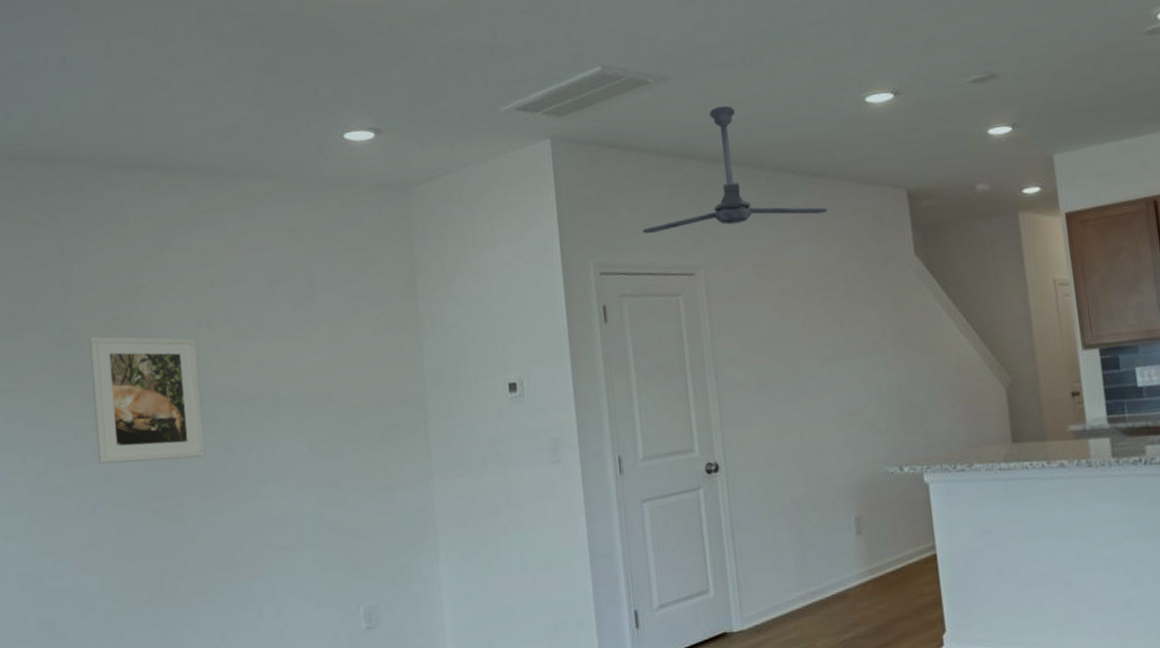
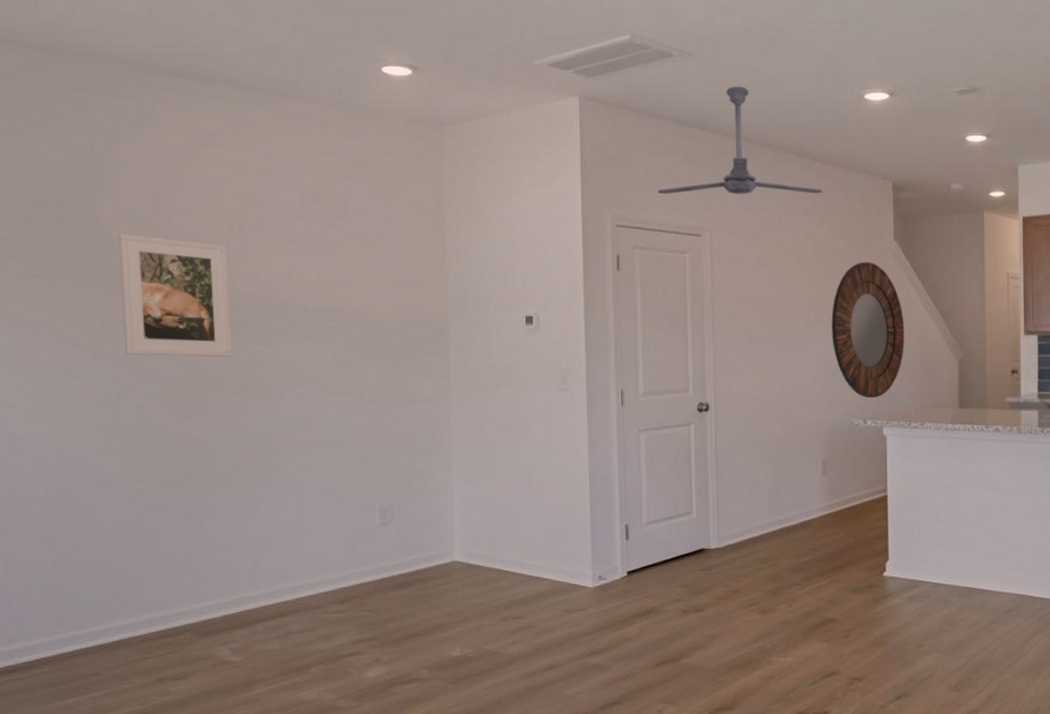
home mirror: none [850,283,940,441] -> present [831,262,905,399]

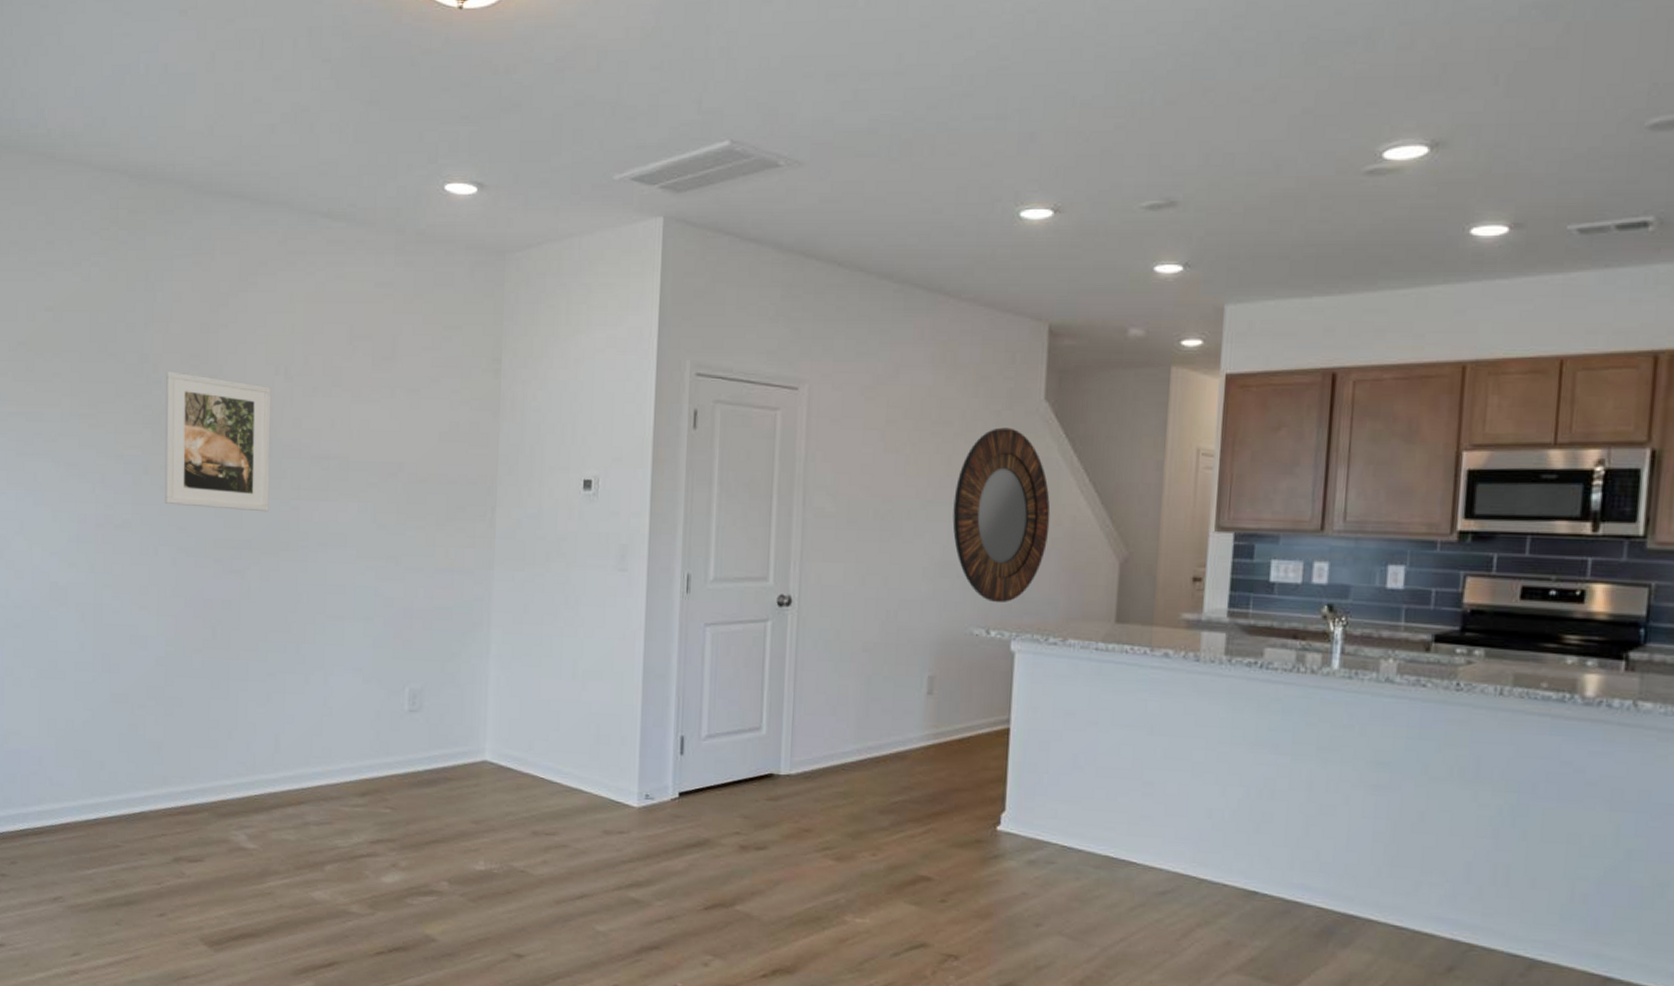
ceiling fan: present [658,86,823,195] -> none [748,202,956,339]

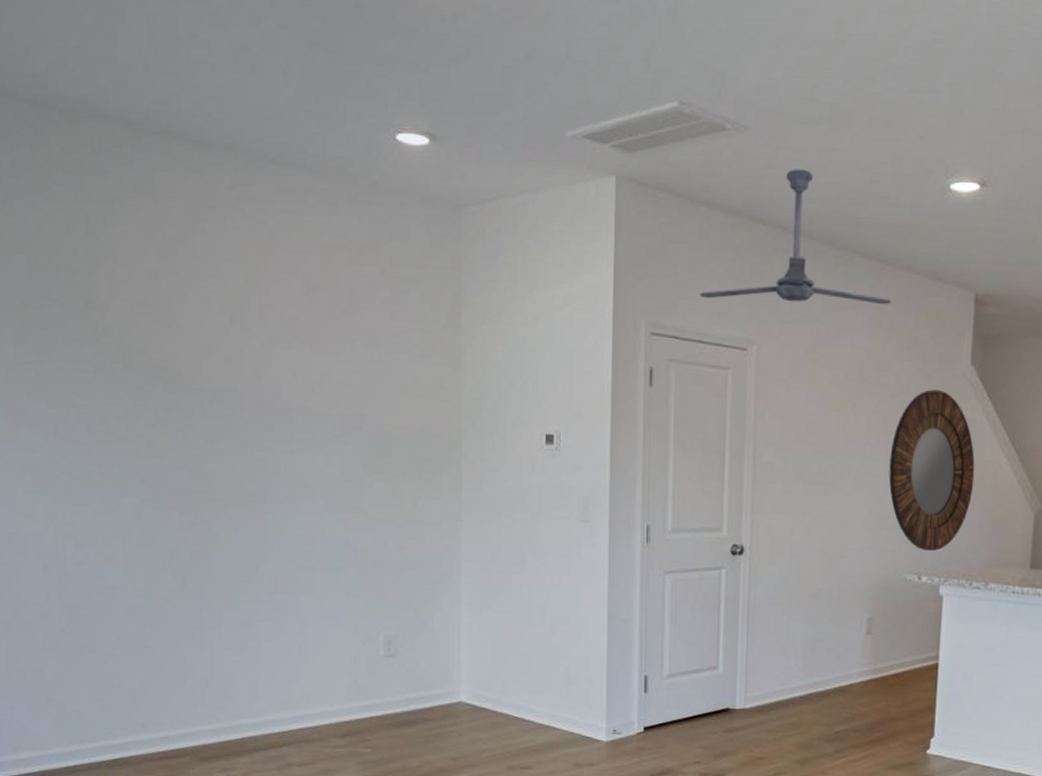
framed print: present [164,371,272,512] -> none [114,319,233,464]
ceiling fan: none [748,202,956,339] -> present [700,169,892,305]

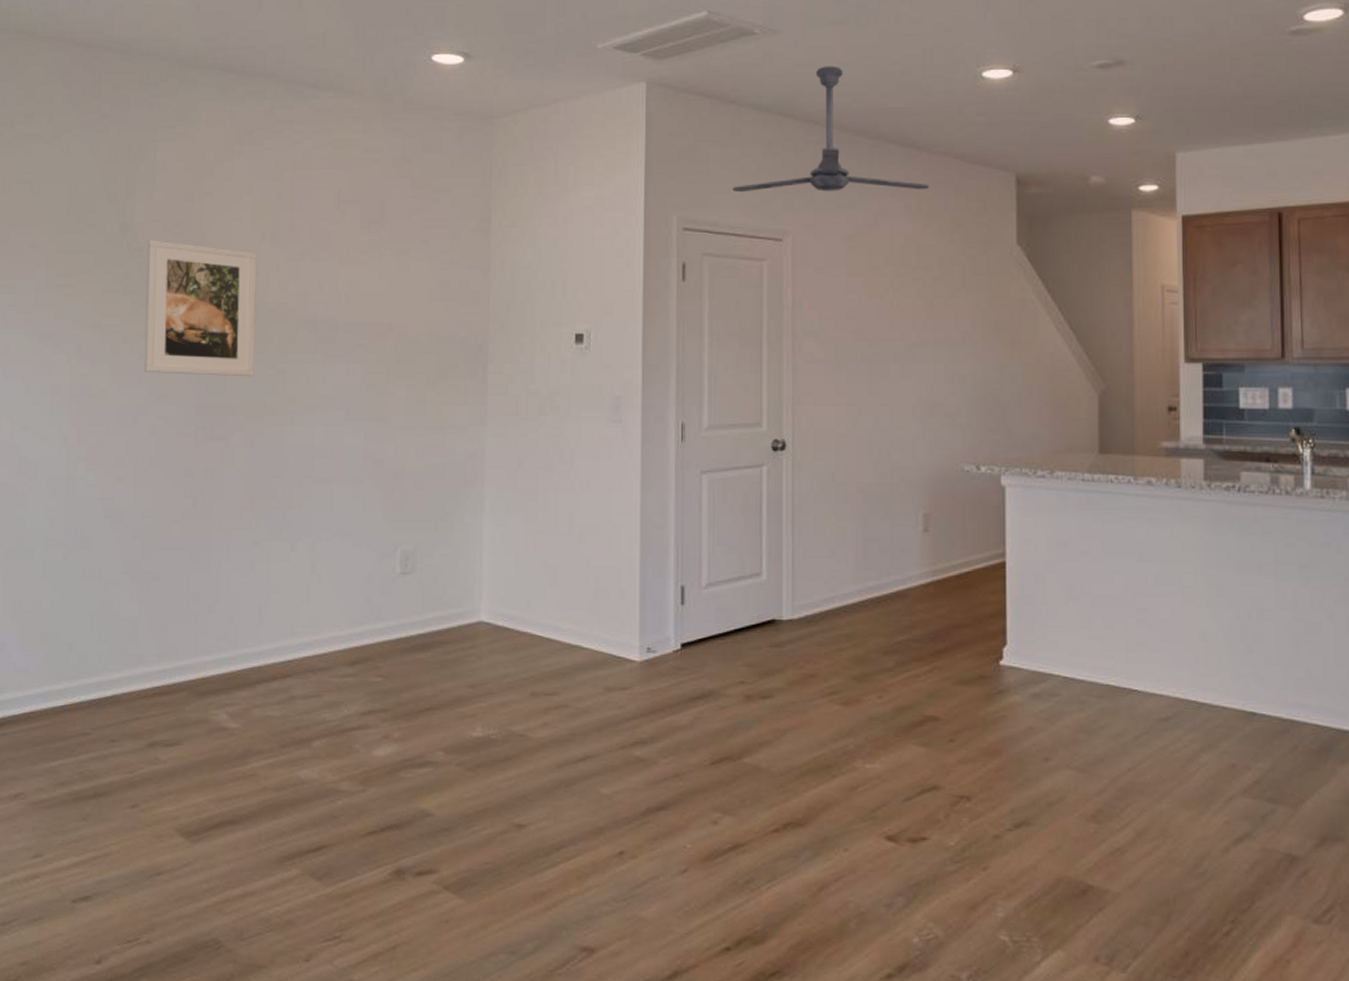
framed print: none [114,319,233,464] -> present [144,240,257,377]
home mirror: present [889,389,975,552] -> none [937,271,1030,439]

